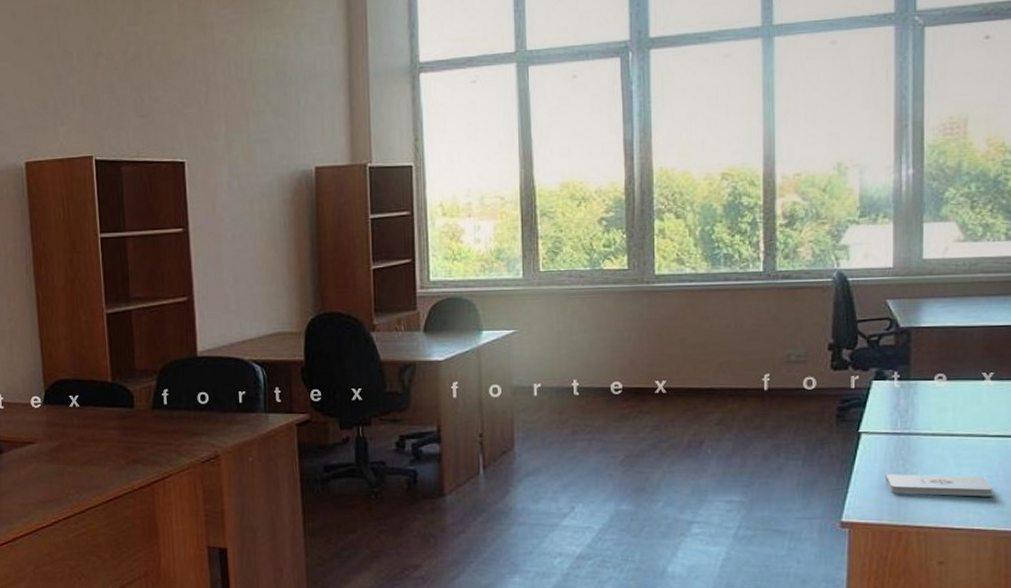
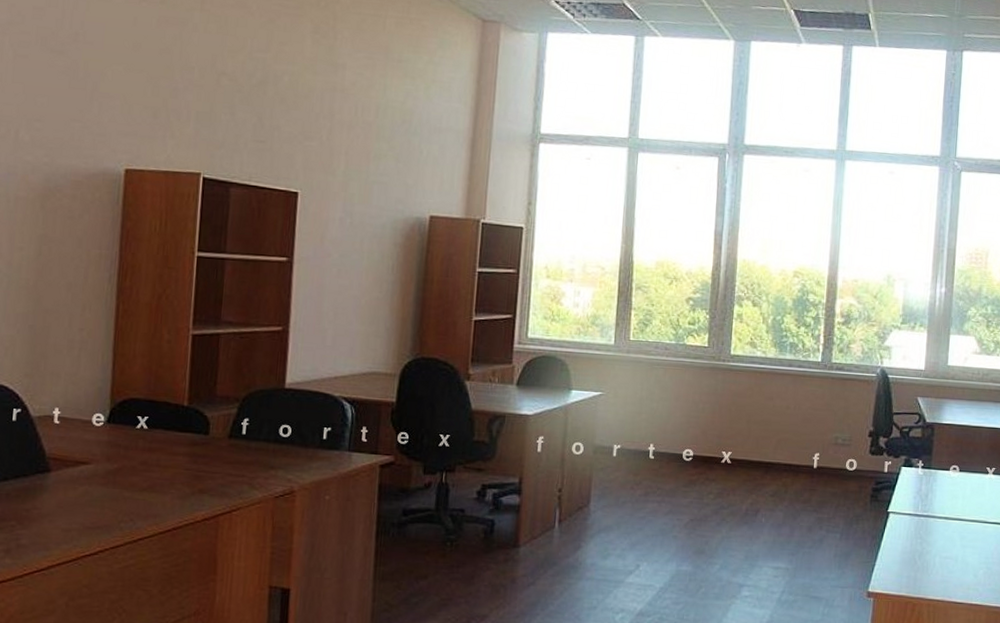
notepad: present [885,474,993,497] -> none [906,551,989,576]

